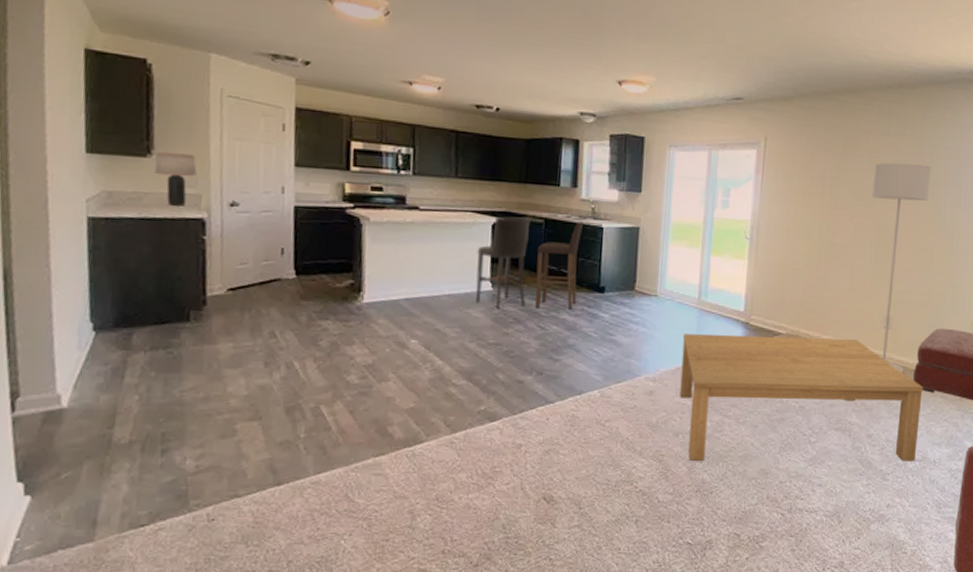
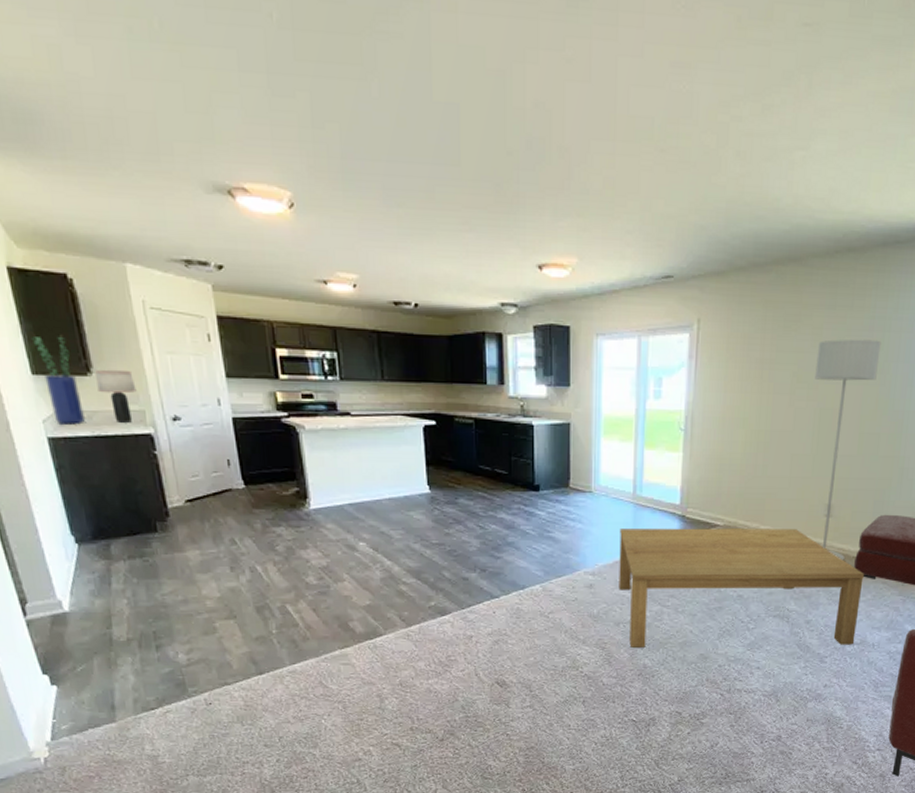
vase: none [93,114,135,205] -> present [31,334,85,425]
bar stool: present [475,216,531,309] -> none [411,418,463,511]
bar stool: present [535,221,584,310] -> none [469,420,514,509]

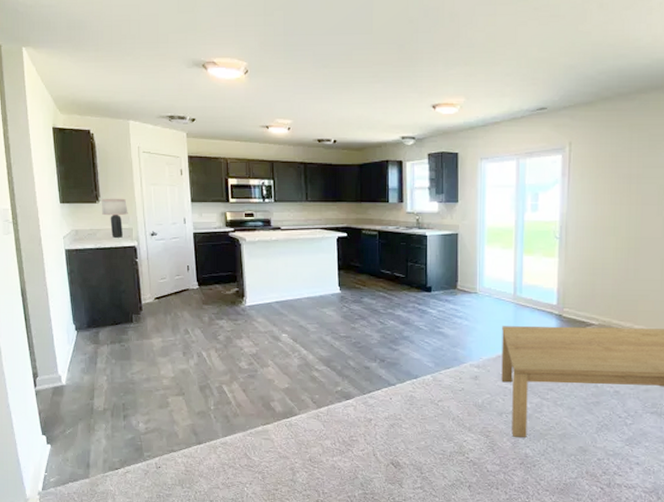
vase: present [31,334,85,425] -> none [62,173,91,240]

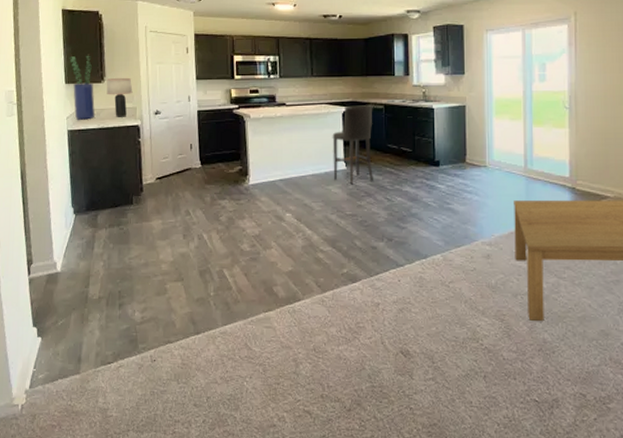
vase: none [62,173,91,240] -> present [69,54,95,120]
bar stool: none [327,231,367,308] -> present [332,105,373,185]

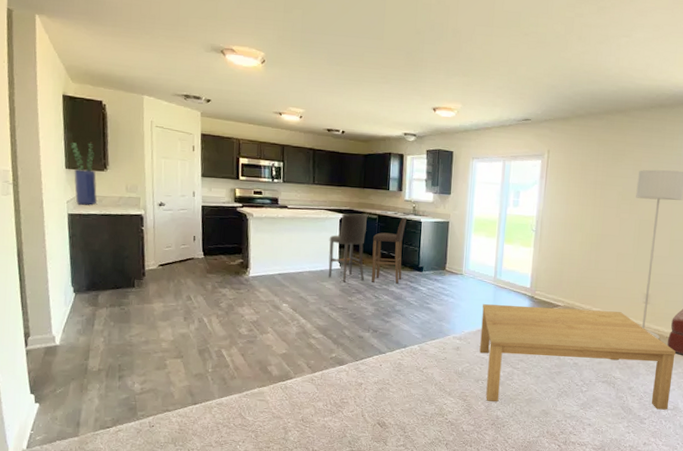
table lamp: present [107,77,133,117] -> none [109,167,137,206]
bar stool: none [379,105,417,183] -> present [371,217,408,284]

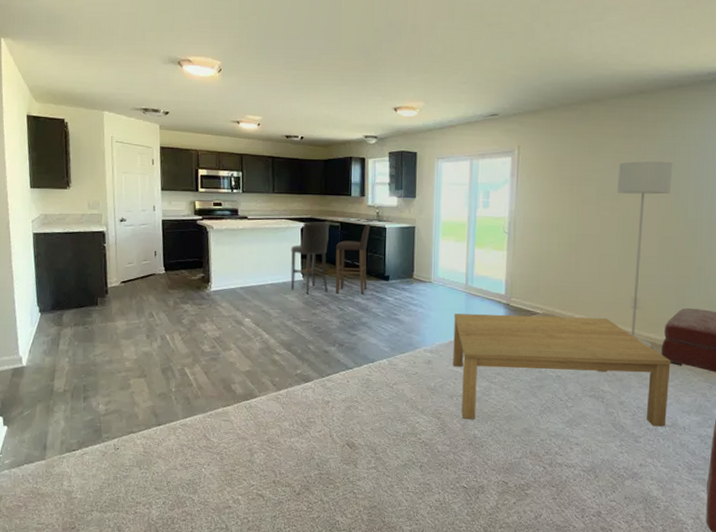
vase: present [69,141,97,205] -> none [34,160,60,224]

